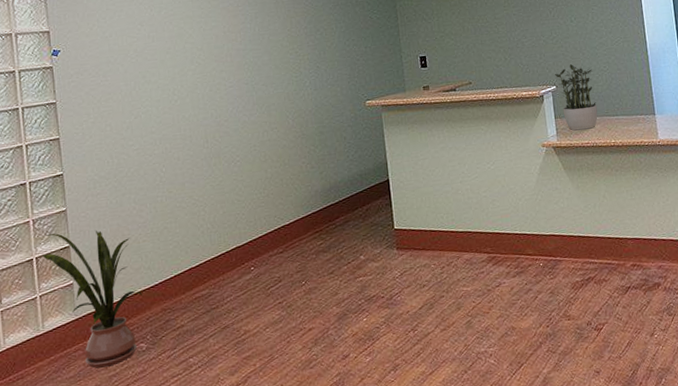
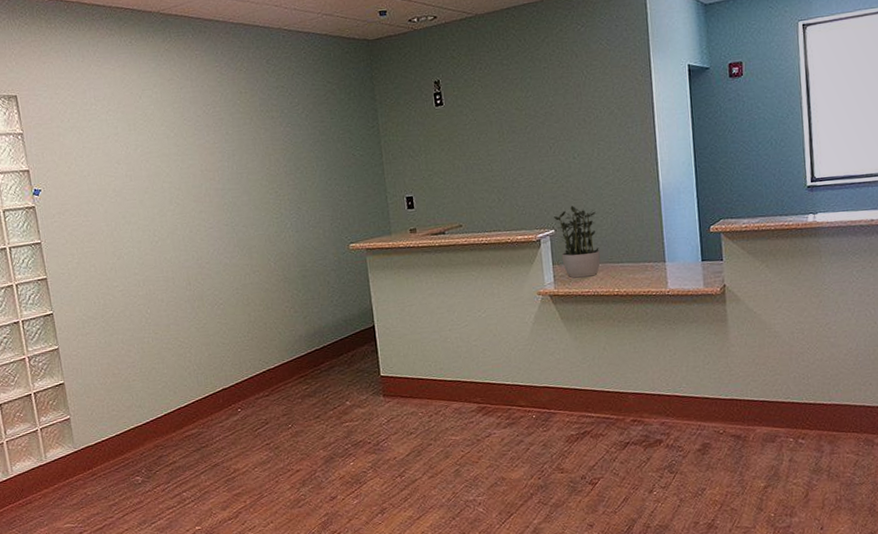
house plant: present [42,230,143,368] -> none [39,368,136,498]

